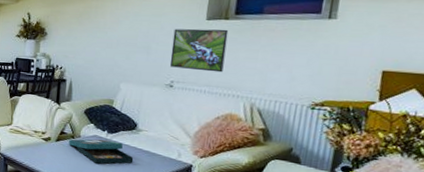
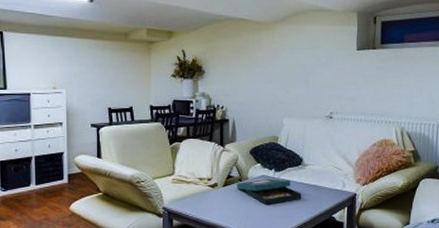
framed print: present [169,28,229,73] -> none [327,58,377,101]

